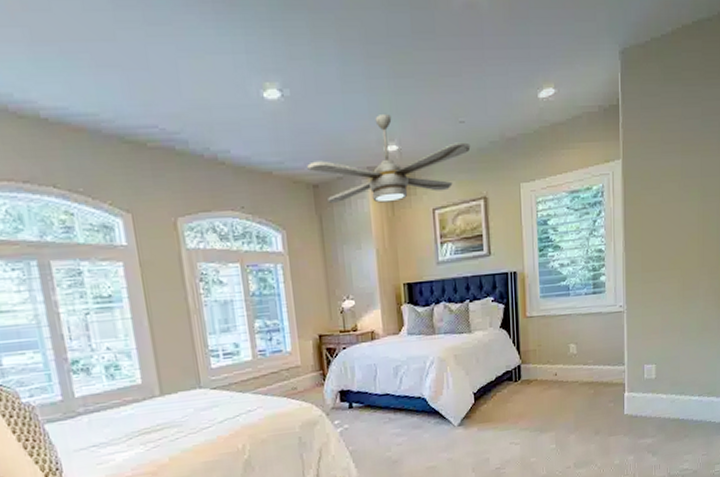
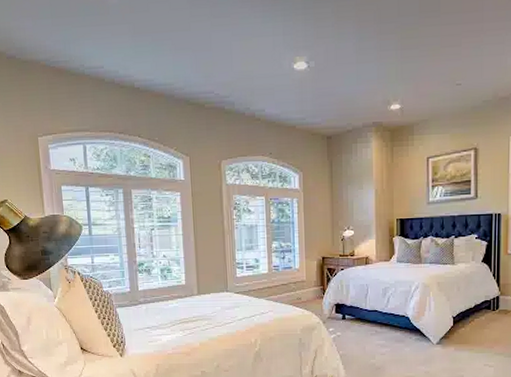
ceiling fan: present [307,114,471,204] -> none [324,79,465,152]

